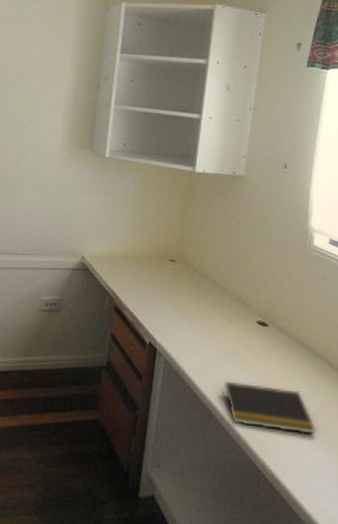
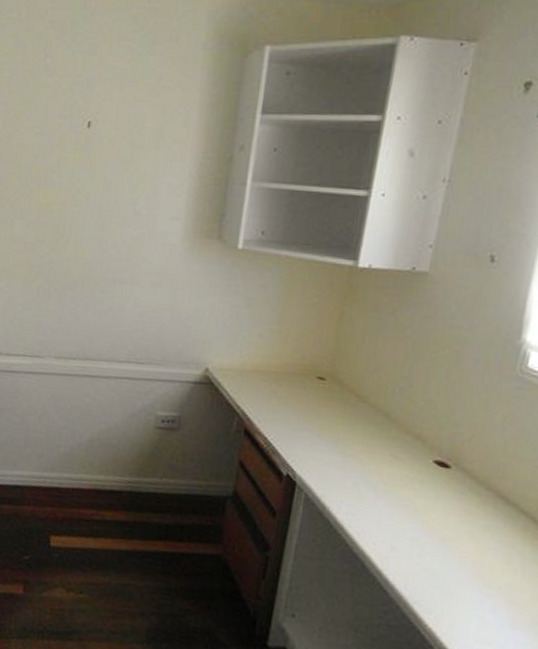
notepad: present [222,381,316,435] -> none [379,529,512,609]

